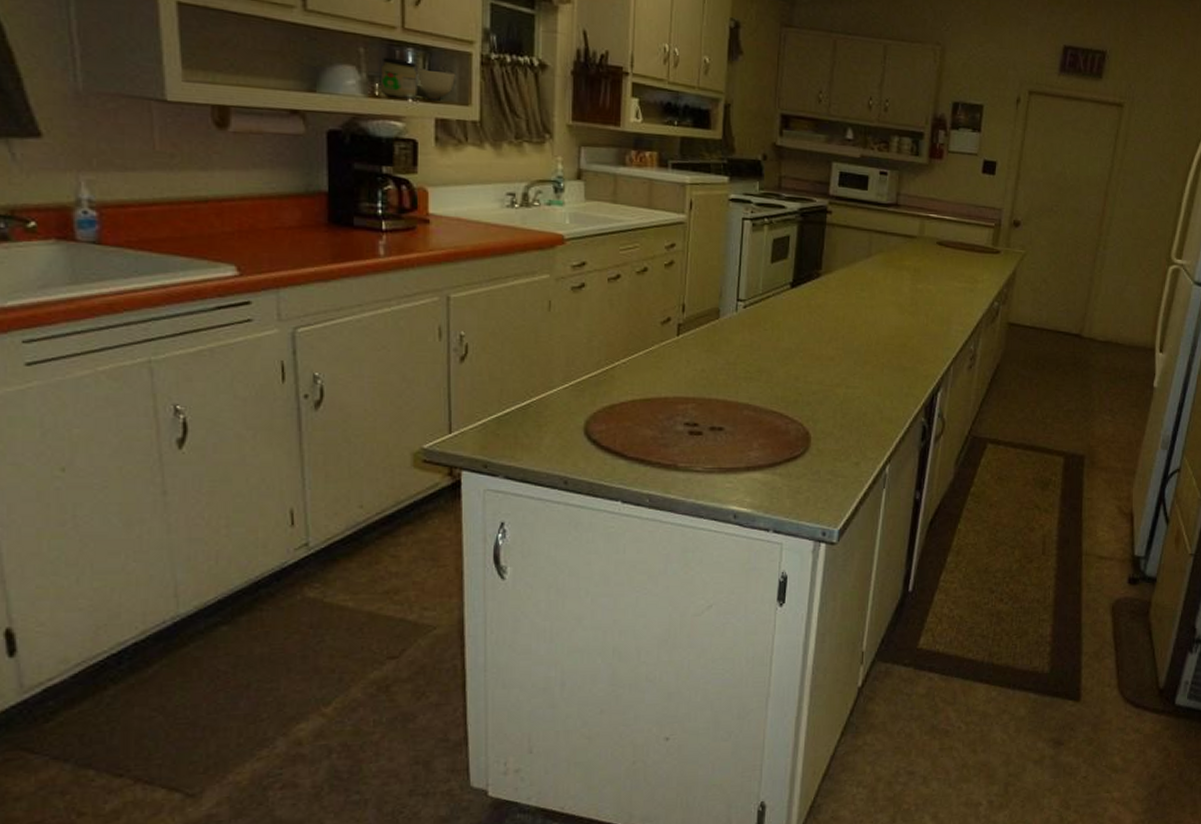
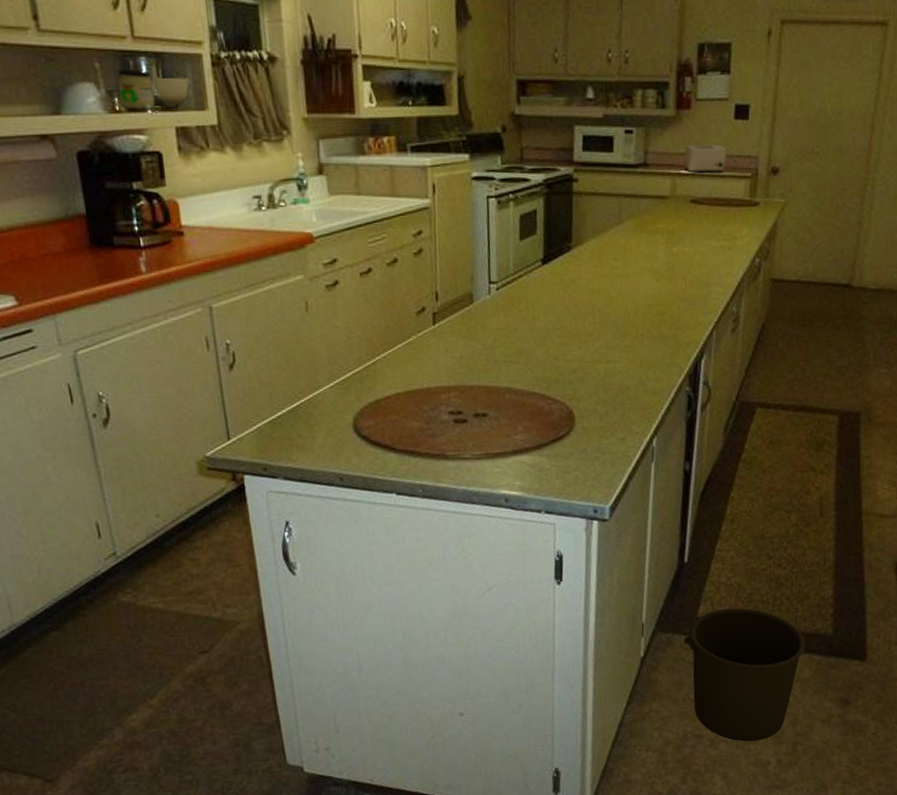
bucket: none [903,640,1022,781] -> present [684,608,806,742]
toaster: none [932,192,974,220] -> present [683,144,727,173]

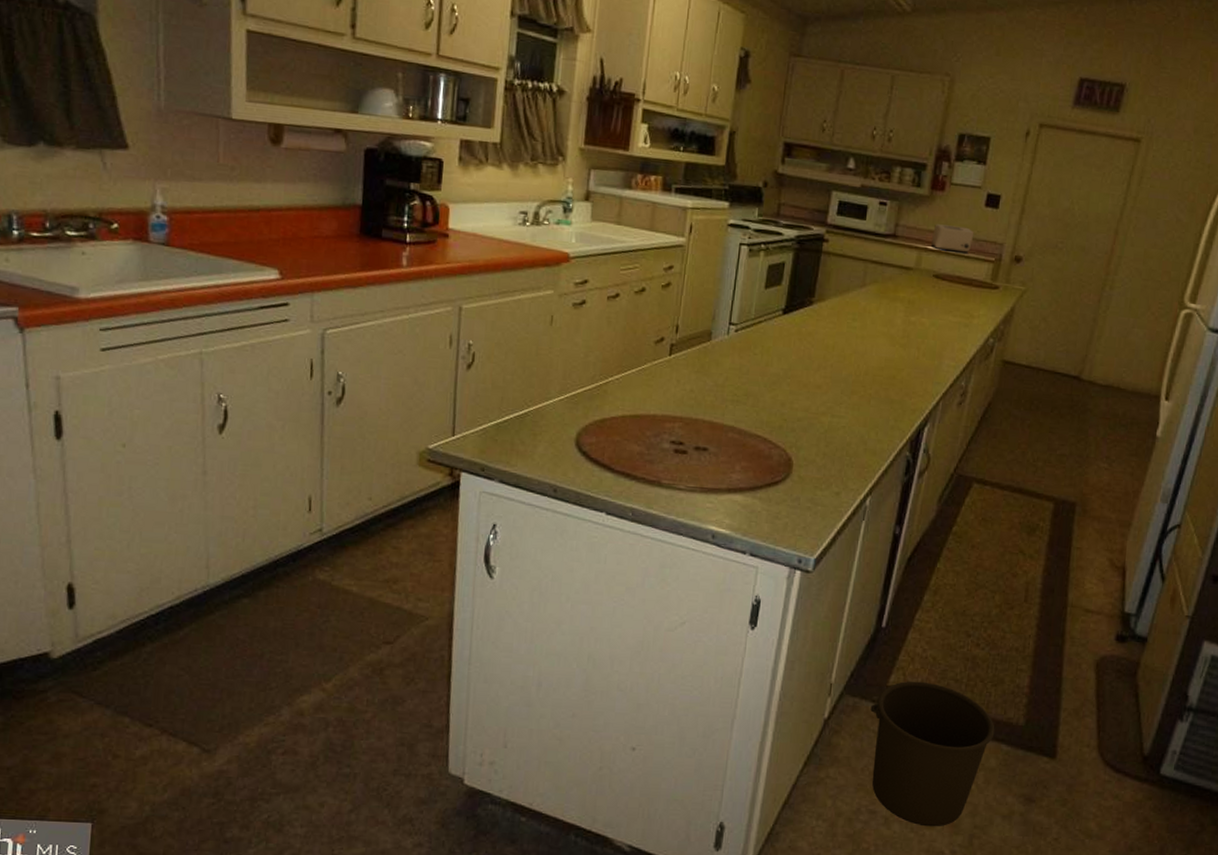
jar: present [118,70,156,111] -> none [414,82,448,122]
bowl: present [148,73,190,109] -> none [444,88,482,123]

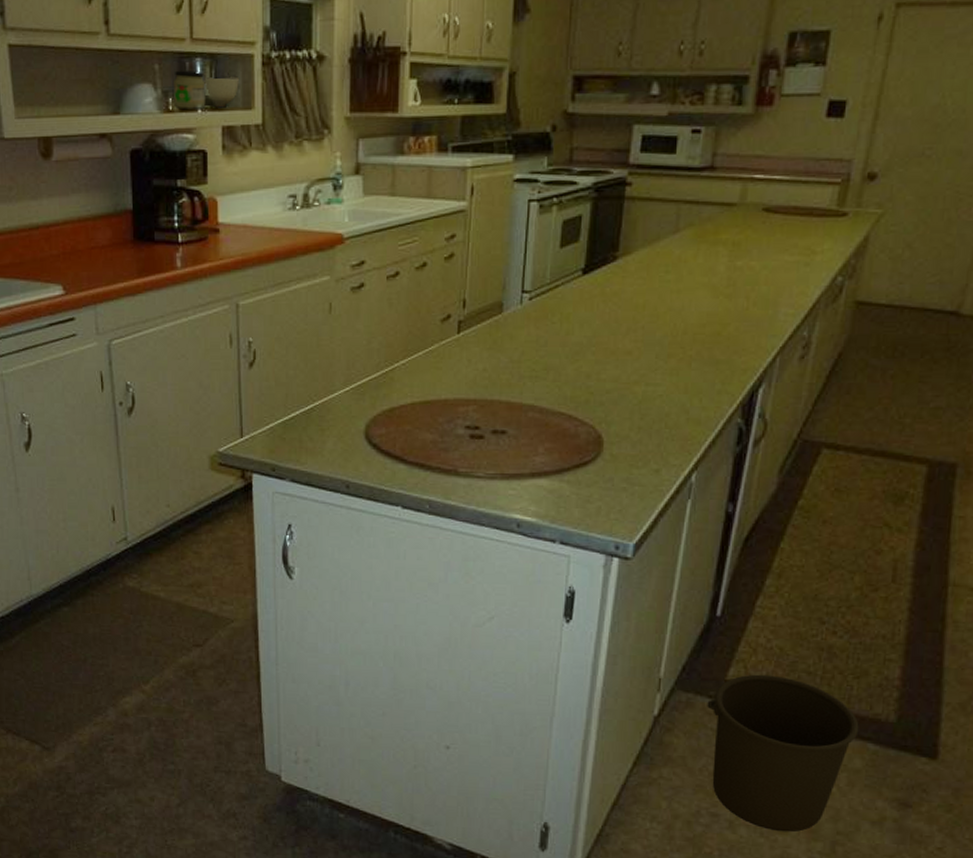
jar: none [414,82,448,122] -> present [174,71,206,110]
bowl: none [444,88,482,123] -> present [201,73,240,108]
toaster: present [930,224,974,254] -> none [758,145,813,179]

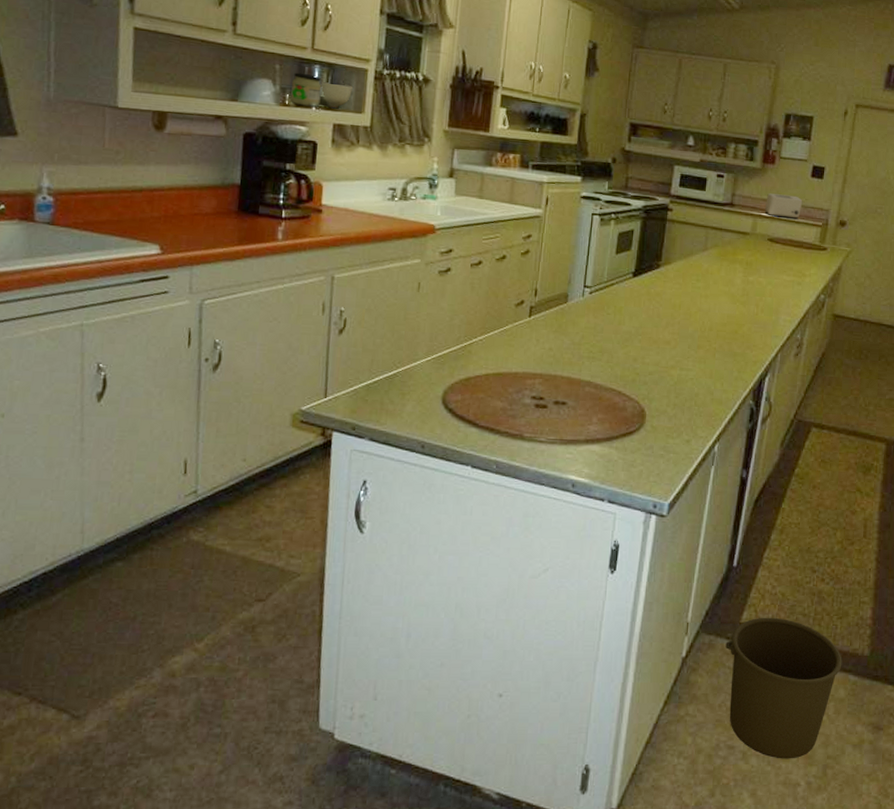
toaster: none [758,145,813,179] -> present [764,193,803,220]

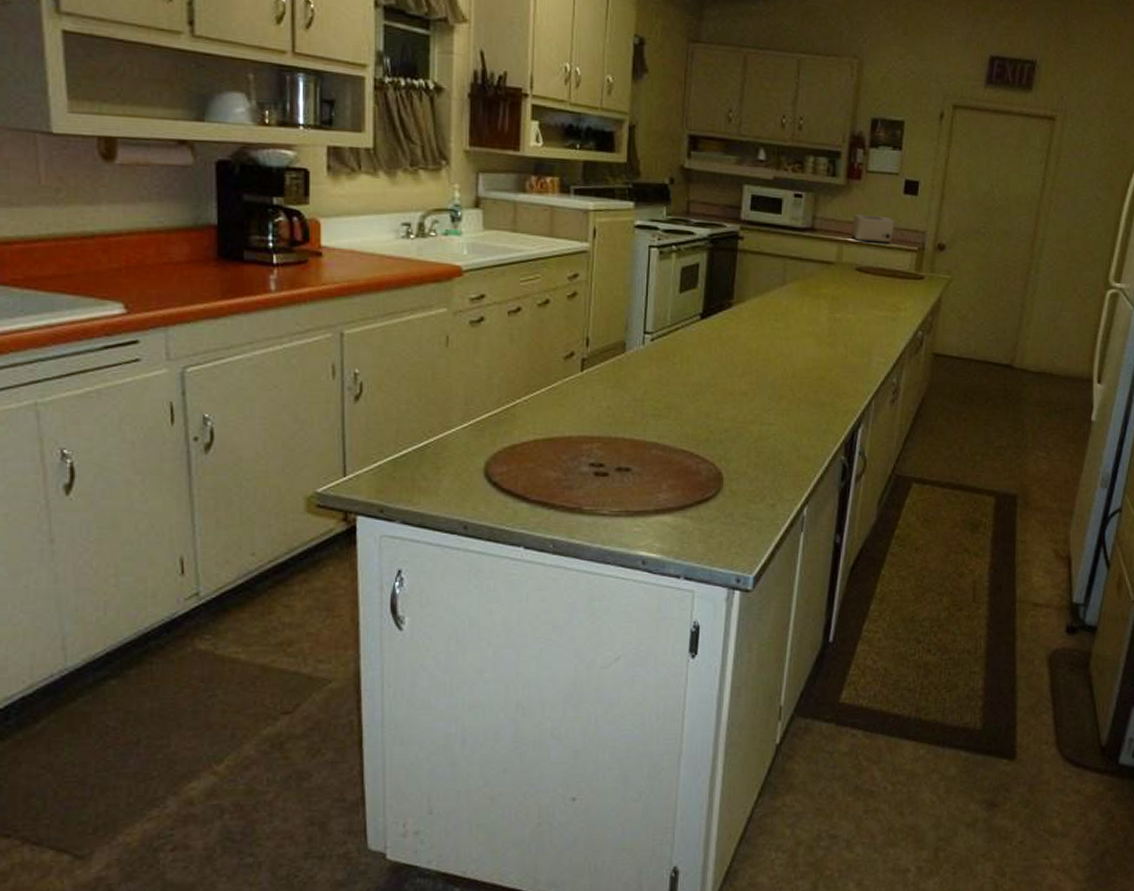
jar: present [290,73,322,108] -> none [271,84,309,127]
bowl: present [318,78,354,109] -> none [304,89,349,127]
bucket: present [725,617,843,759] -> none [823,694,953,845]

